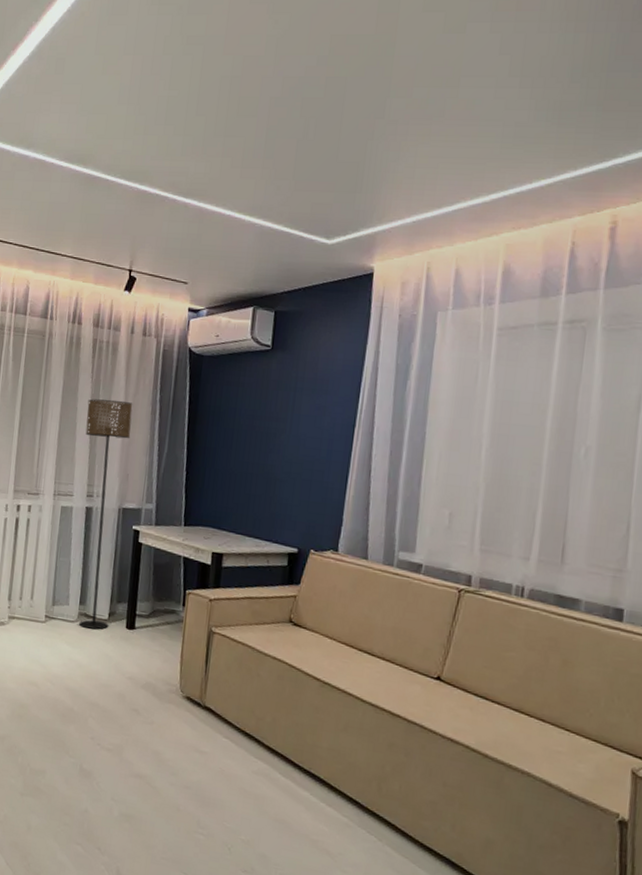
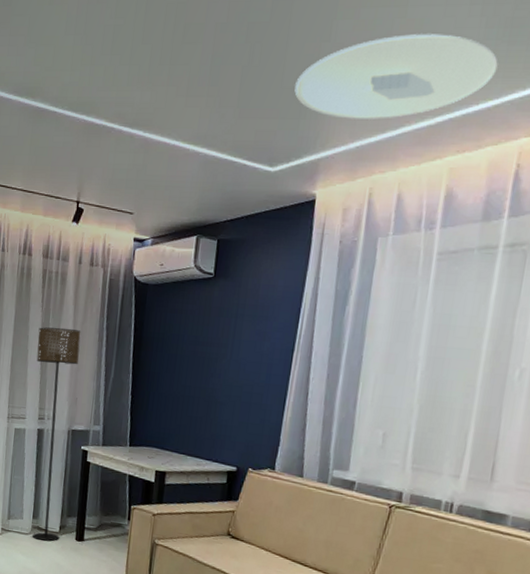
ceiling light: none [350,114,549,195] -> present [294,34,498,119]

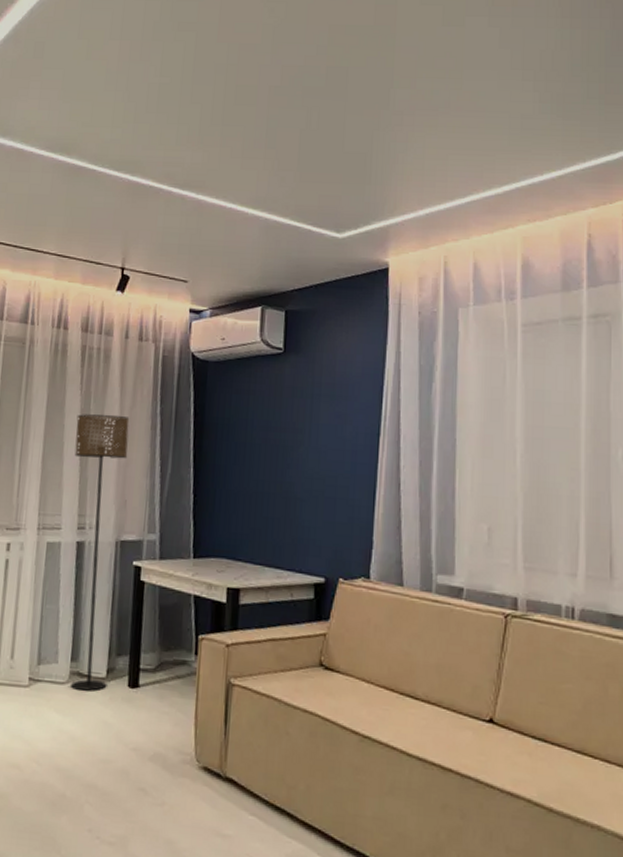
ceiling light: present [294,34,498,119] -> none [357,105,556,187]

